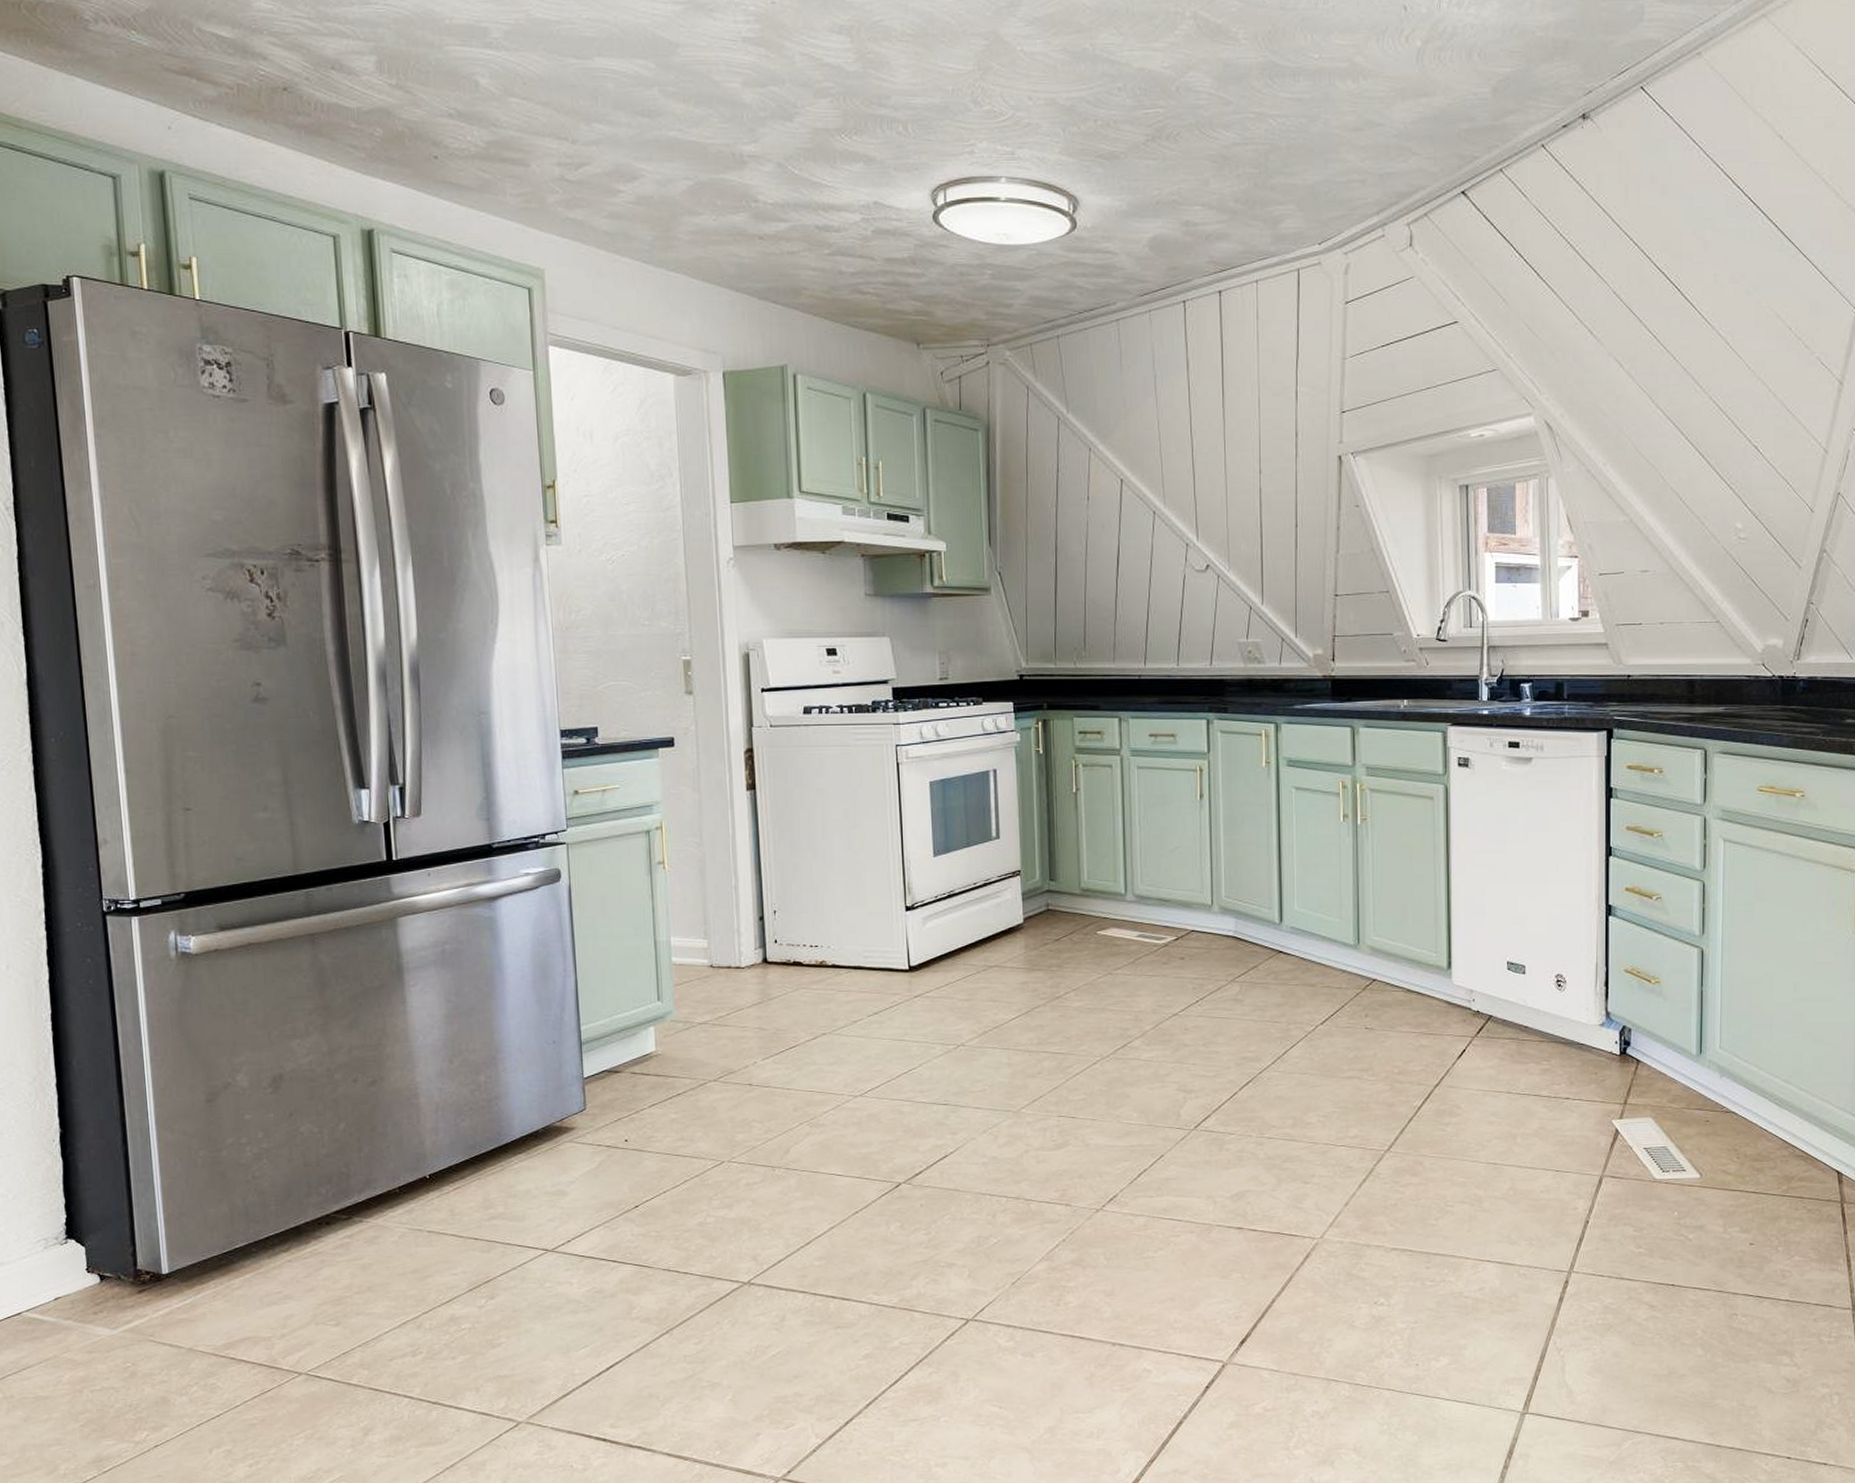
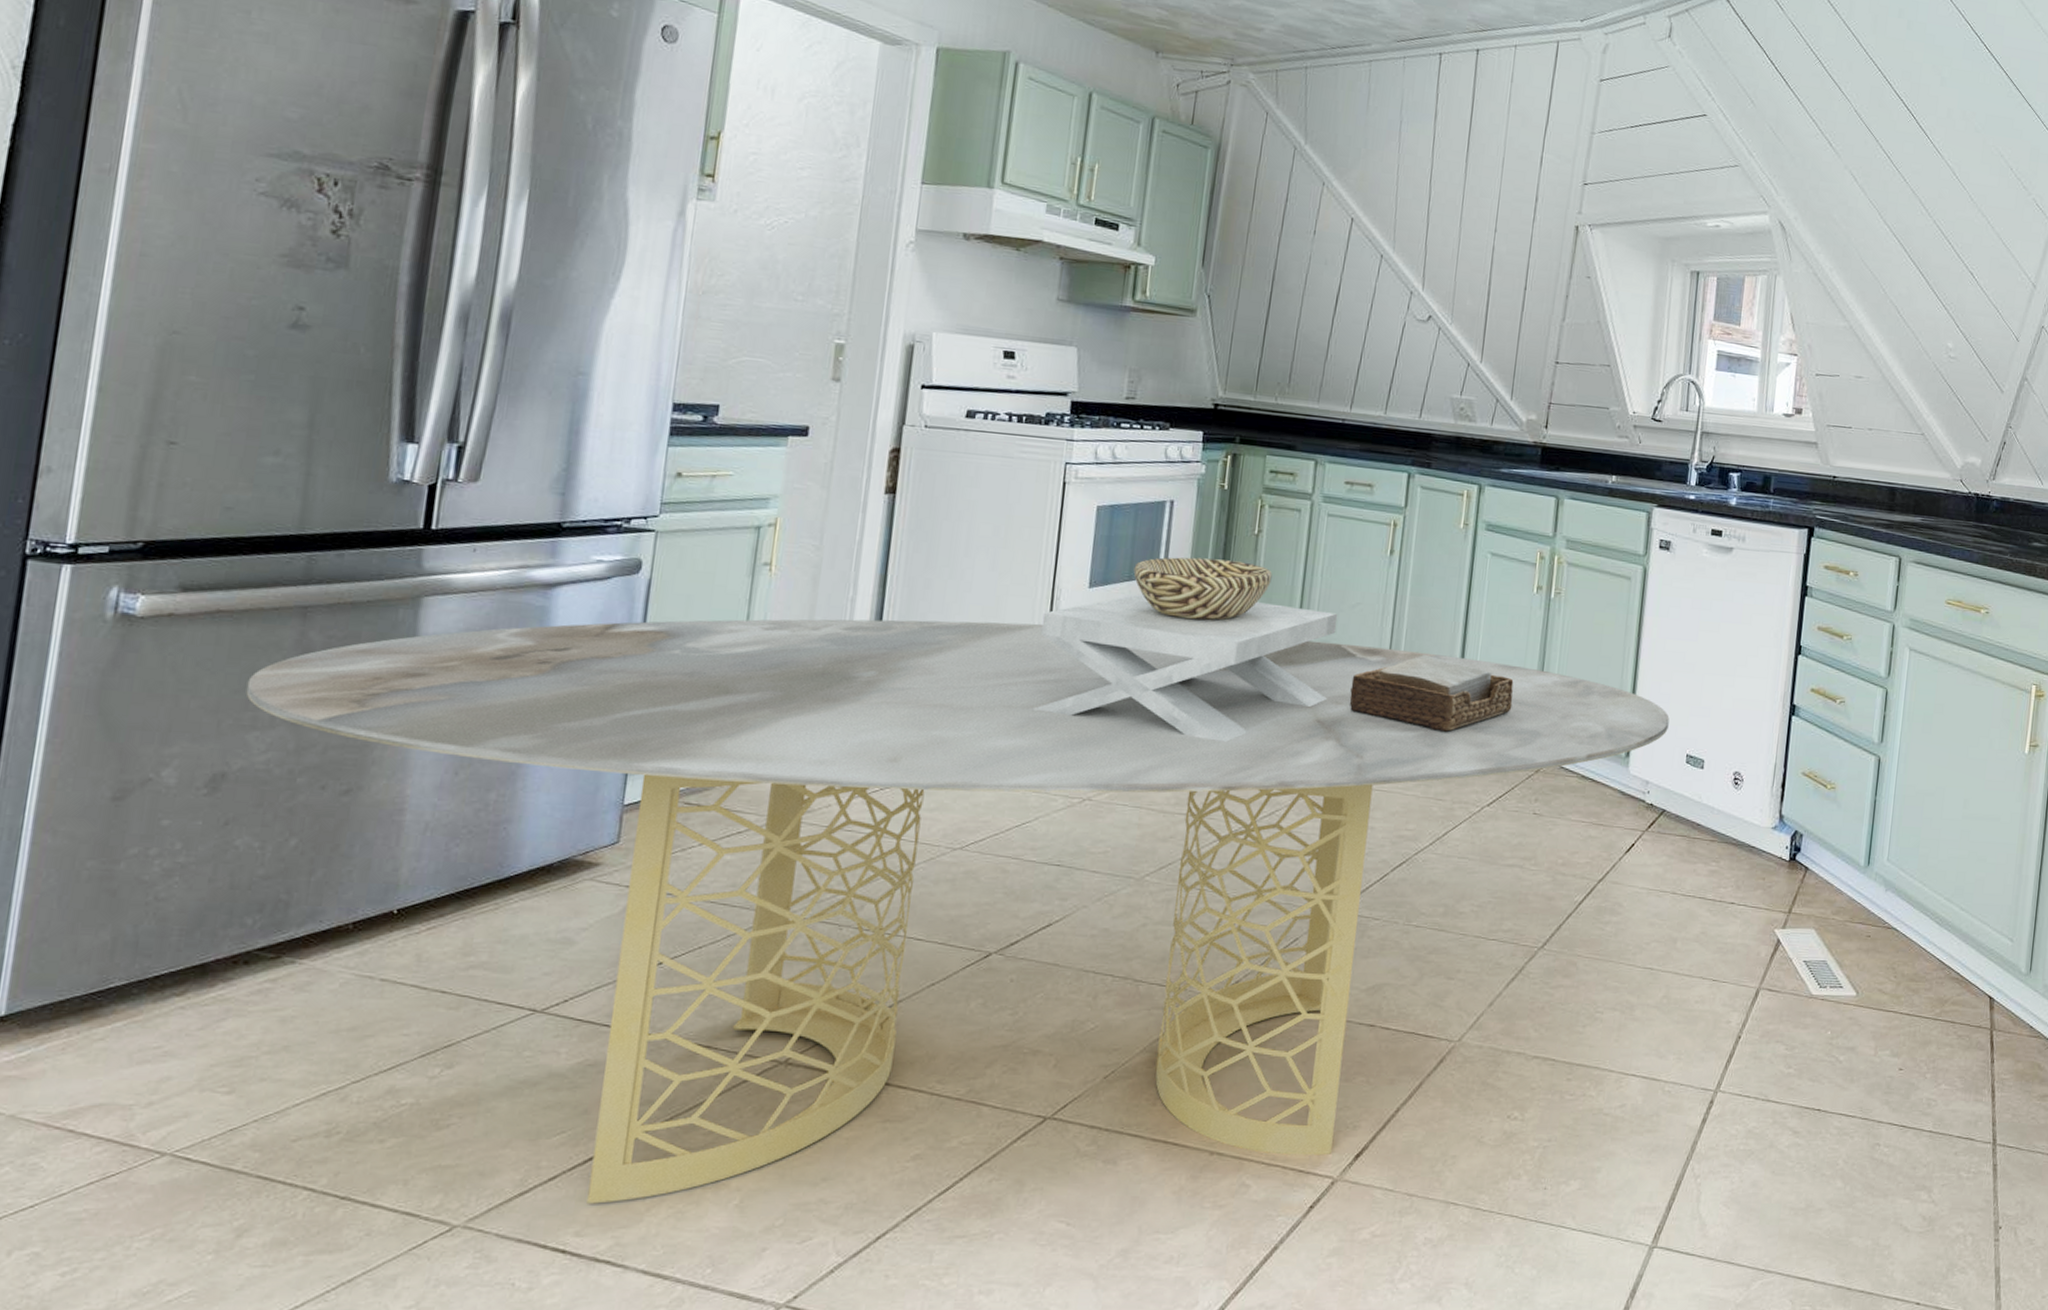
dining table: none [282,886,1486,1402] -> present [246,619,1670,1204]
decorative bowl: none [898,819,1161,985] -> present [1032,557,1338,742]
napkin holder: none [1180,888,1333,959] -> present [1349,654,1514,732]

